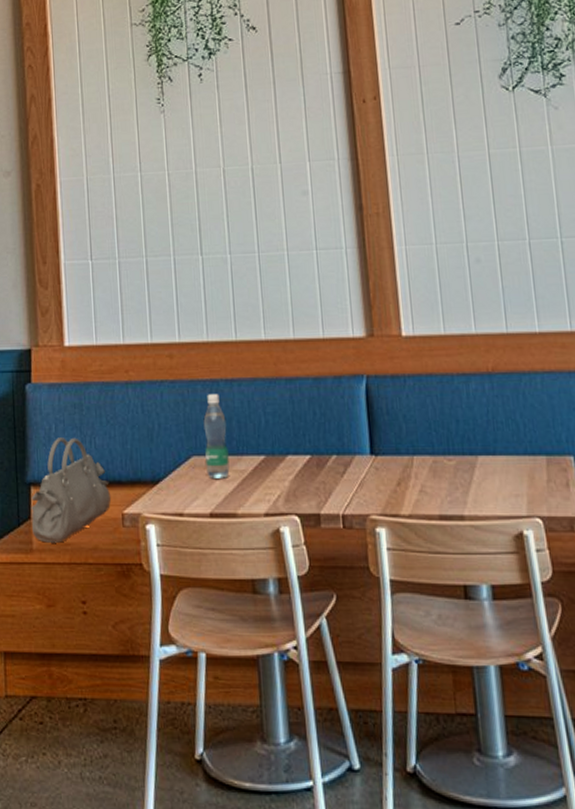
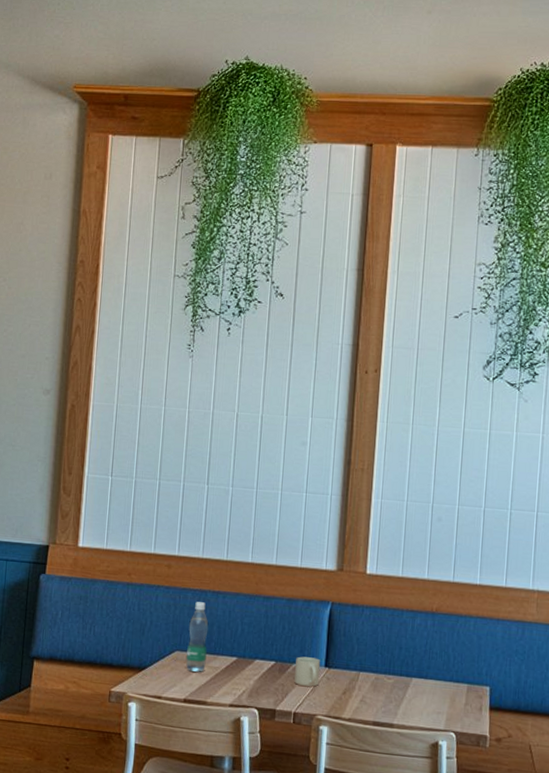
shoulder bag: present [30,437,111,543] -> none [30,622,102,709]
cup: none [335,445,367,482] -> present [294,656,321,687]

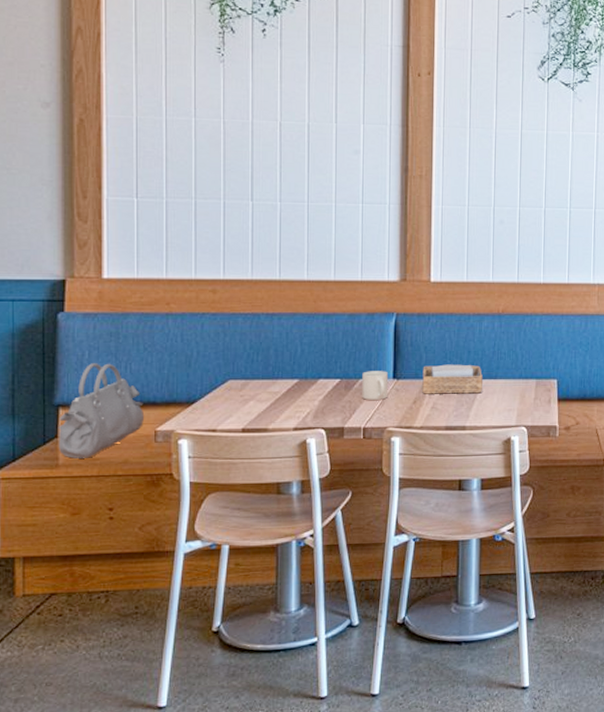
shoulder bag: none [30,622,102,709] -> present [58,363,144,458]
bottle: present [186,602,209,672] -> none [242,326,264,399]
napkin holder: none [352,657,413,692] -> present [422,364,483,394]

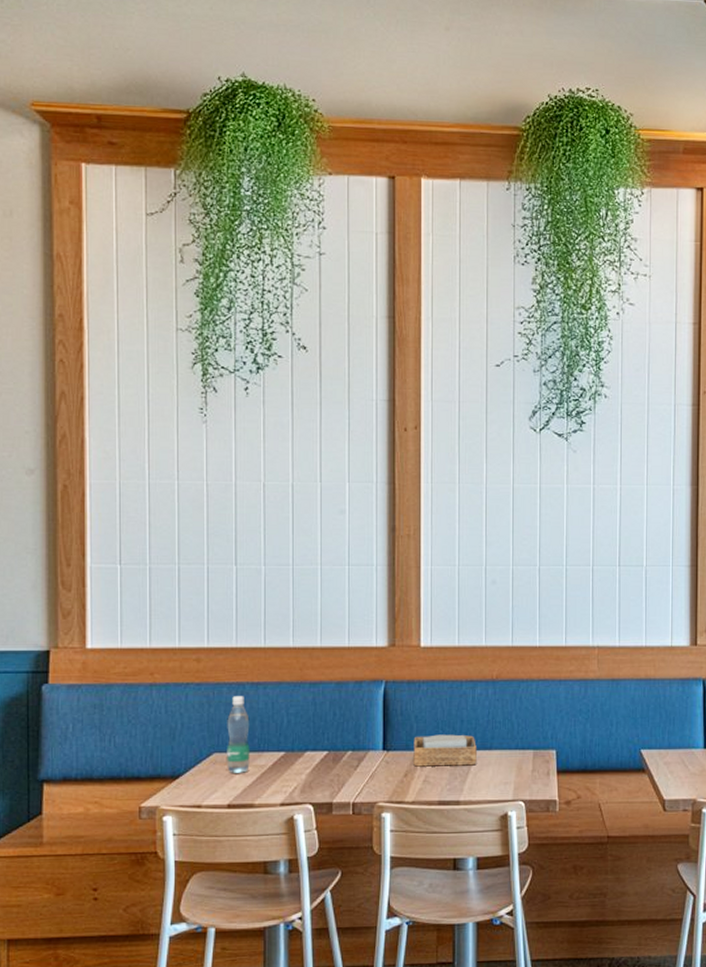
shoulder bag: present [58,363,144,458] -> none [42,736,128,836]
bottle: none [242,326,264,399] -> present [227,696,250,773]
cup: present [362,371,389,401] -> none [351,742,378,774]

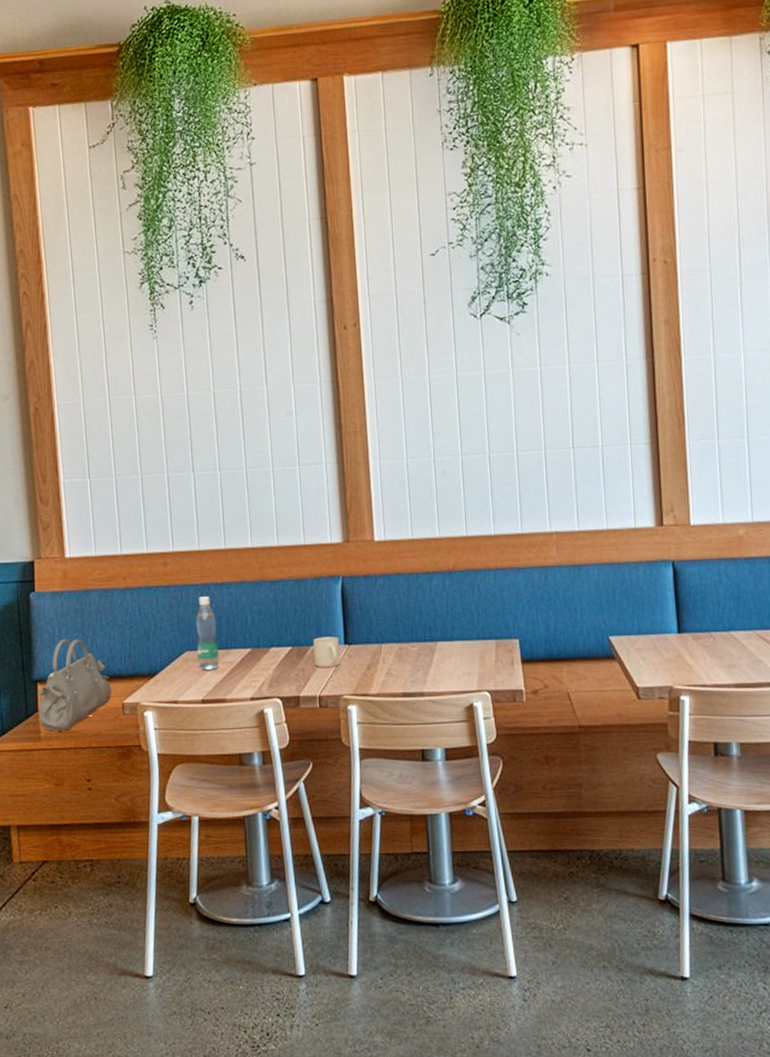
shoulder bag: none [42,736,128,836] -> present [37,639,112,731]
cup: none [351,742,378,774] -> present [313,636,341,668]
napkin holder: present [413,734,477,767] -> none [374,626,438,660]

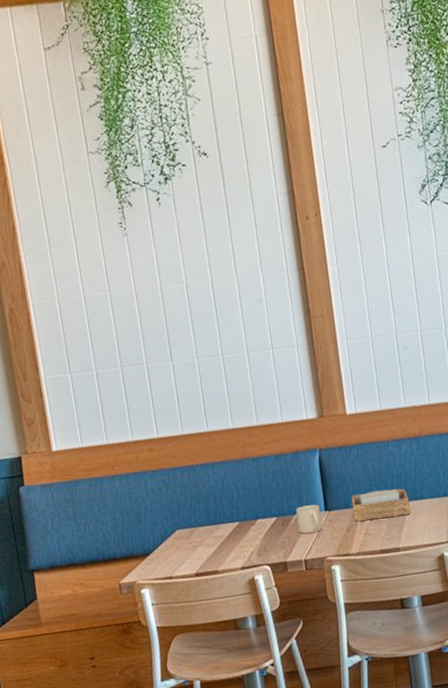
shoulder bag: present [37,639,112,731] -> none [35,527,108,616]
bottle: present [195,596,220,670] -> none [183,477,210,546]
napkin holder: none [374,626,438,660] -> present [351,488,410,522]

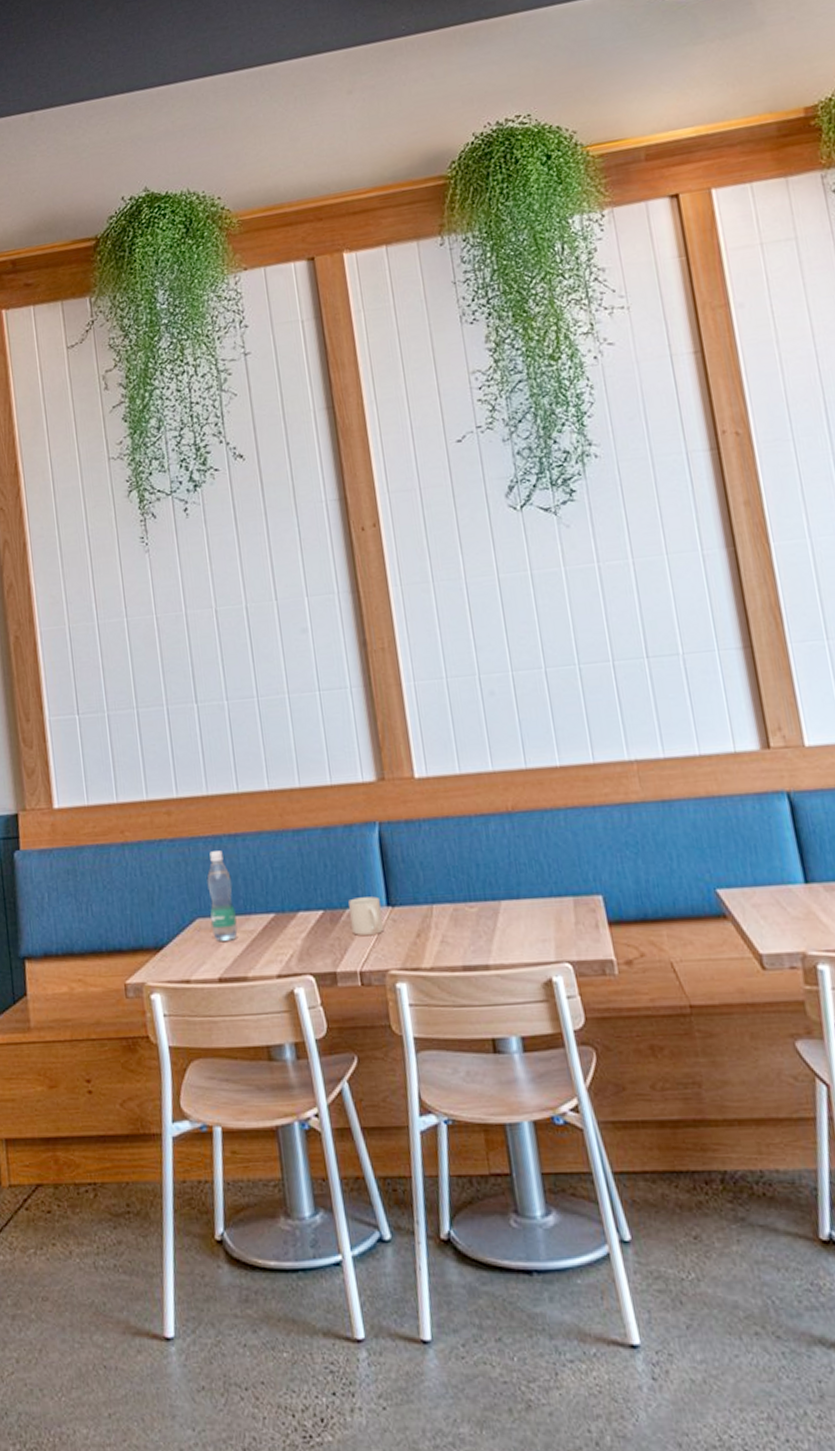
bottle: none [183,477,210,546] -> present [206,850,238,941]
napkin holder: present [351,488,410,522] -> none [421,881,503,925]

